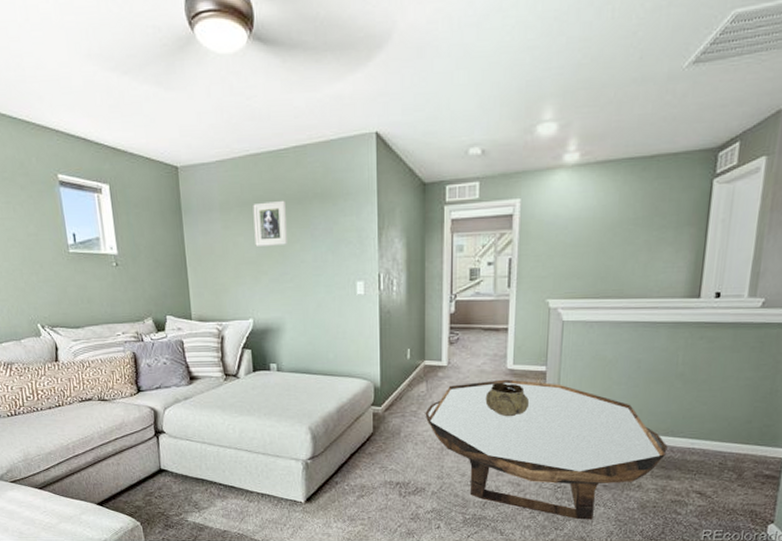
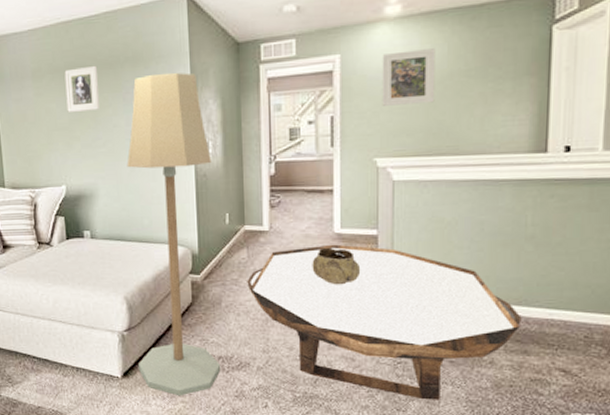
floor lamp: none [313,210,399,519] -> present [127,72,221,396]
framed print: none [556,197,608,250] -> present [382,48,436,106]

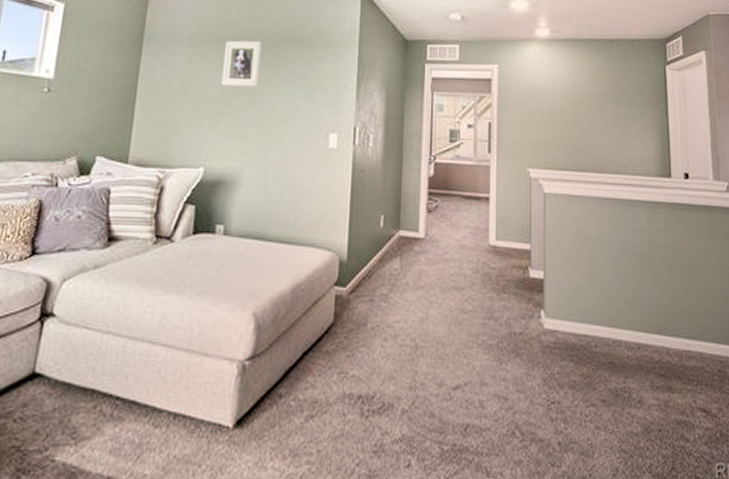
floor lamp: present [127,72,221,396] -> none [257,58,371,454]
coffee table: present [247,244,522,400] -> none [397,257,664,451]
decorative bowl: present [312,247,361,285] -> none [466,261,515,306]
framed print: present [382,48,436,106] -> none [533,70,578,120]

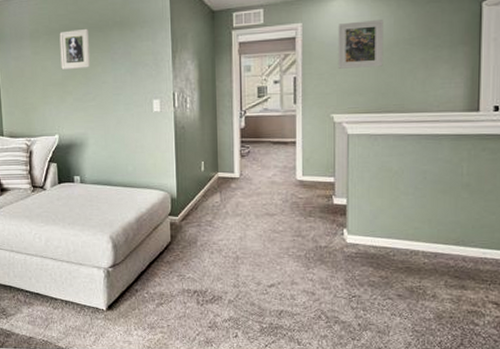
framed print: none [533,70,578,120] -> present [338,20,384,69]

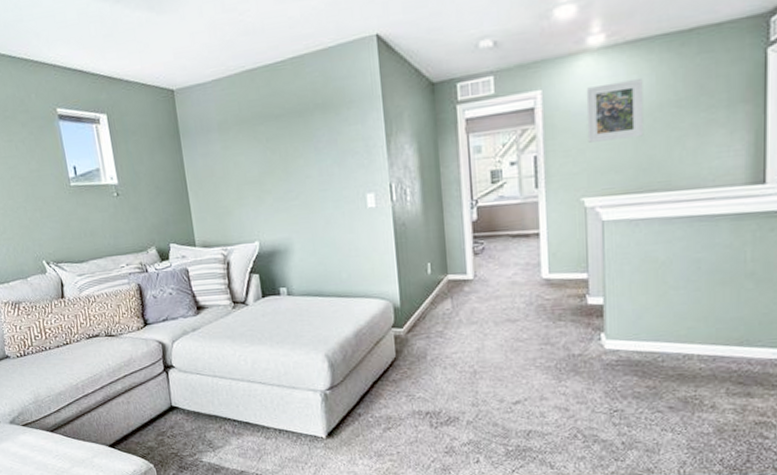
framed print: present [59,28,90,69] -> none [252,114,290,165]

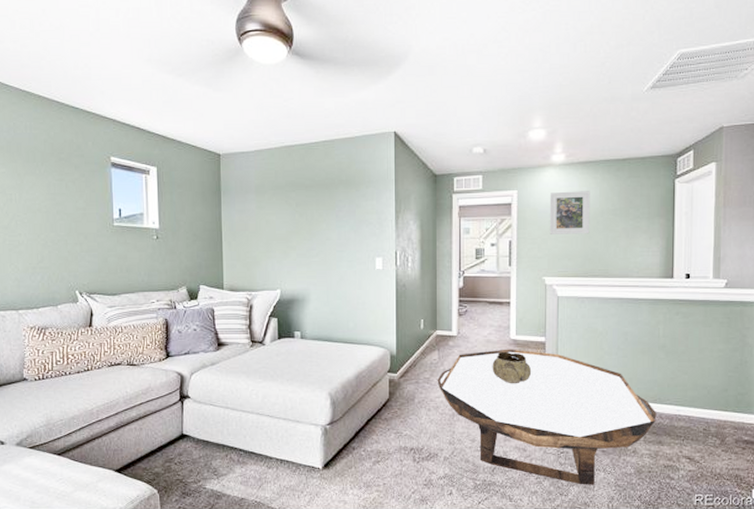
coffee table: none [452,290,744,448] -> present [437,349,657,485]
decorative bowl: none [520,294,572,333] -> present [492,351,532,384]

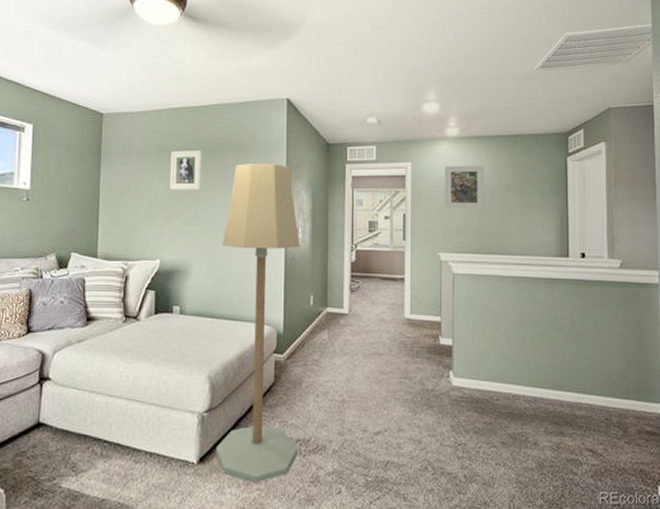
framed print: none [285,185,315,224] -> present [169,149,201,190]
floor lamp: none [336,196,413,486] -> present [216,162,300,483]
coffee table: present [437,349,657,485] -> none [327,329,557,482]
decorative bowl: present [492,351,532,384] -> none [385,331,427,368]

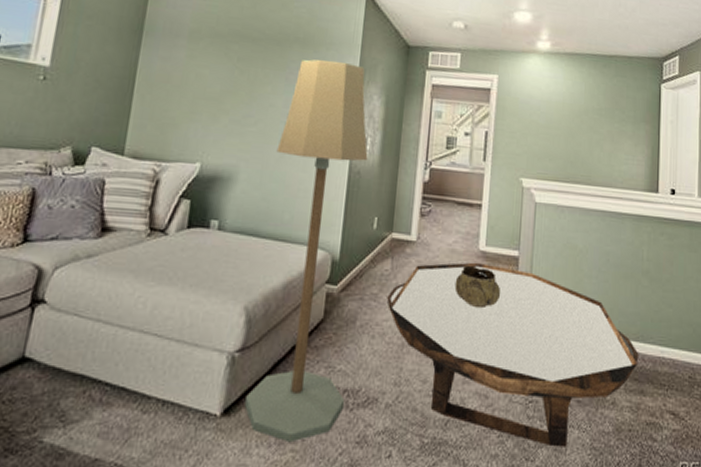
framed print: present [169,149,201,190] -> none [221,37,263,86]
coffee table: none [327,329,557,482] -> present [386,262,639,447]
decorative bowl: none [385,331,427,368] -> present [454,265,501,309]
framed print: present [444,165,485,209] -> none [530,82,575,133]

